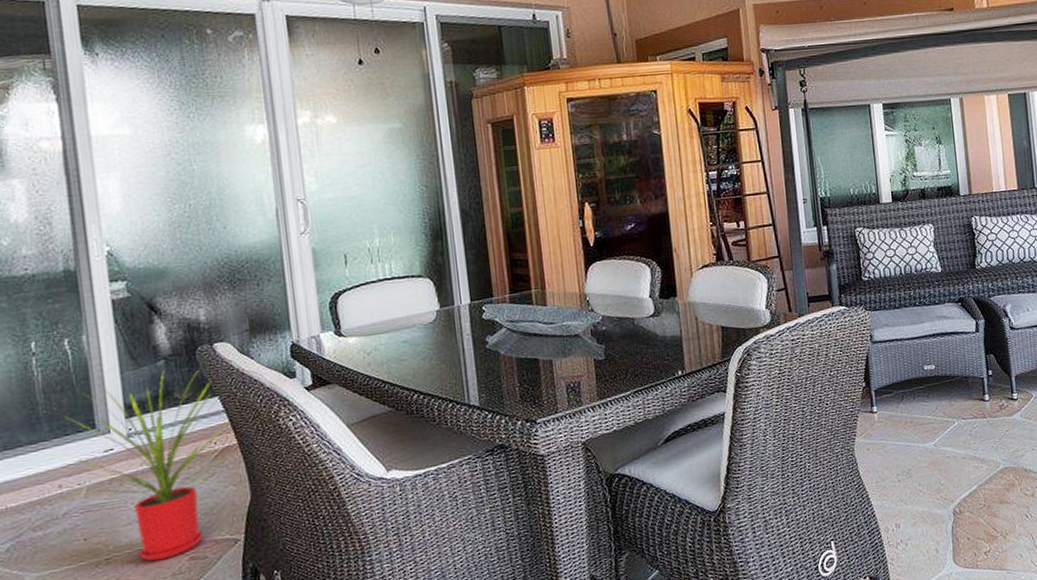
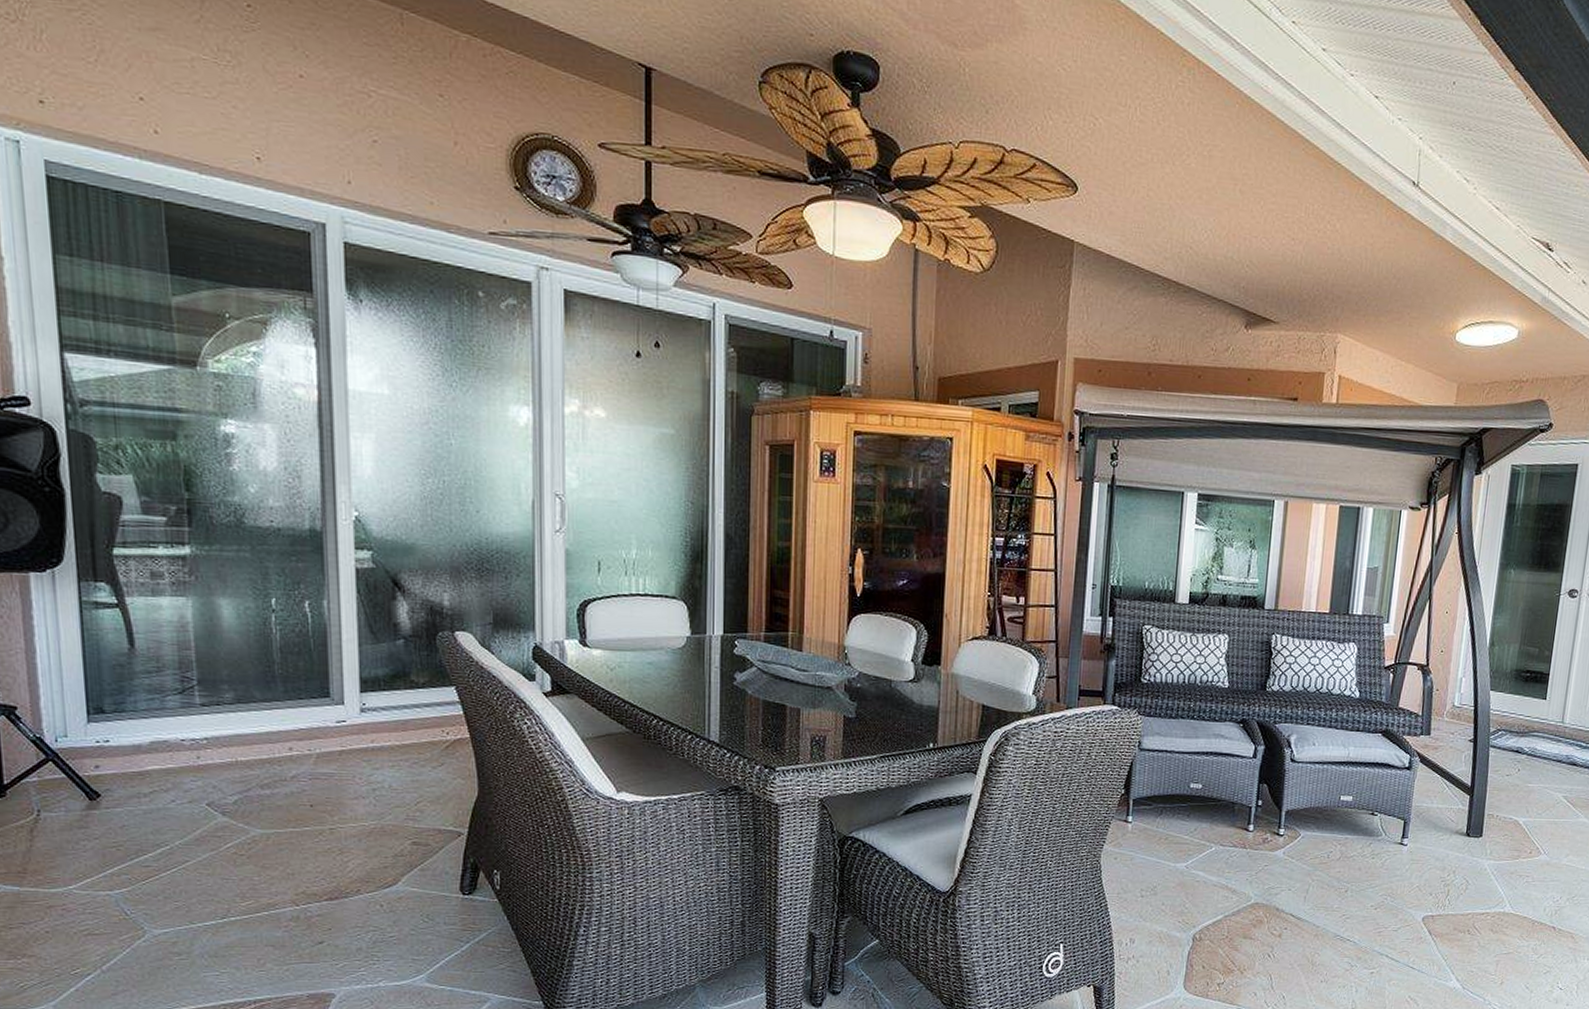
house plant: present [64,371,234,562] -> none [297,650,468,839]

